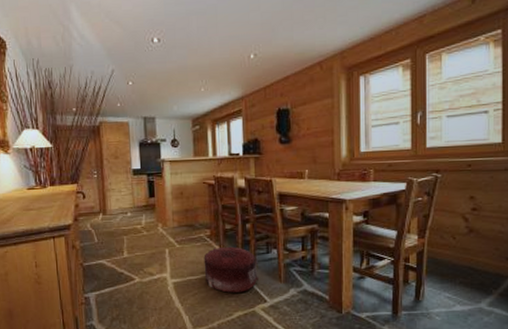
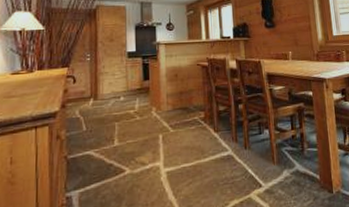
pouf: present [203,246,258,293] -> none [198,128,253,180]

